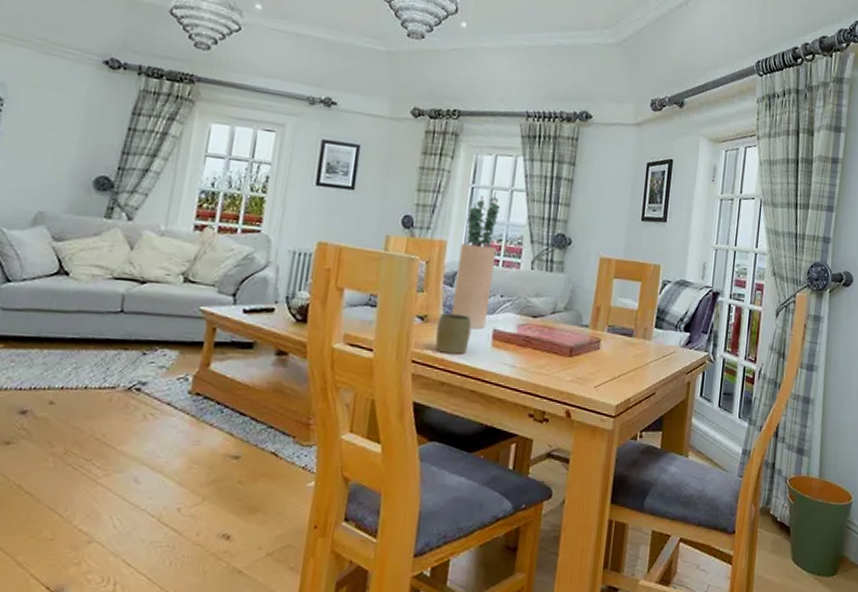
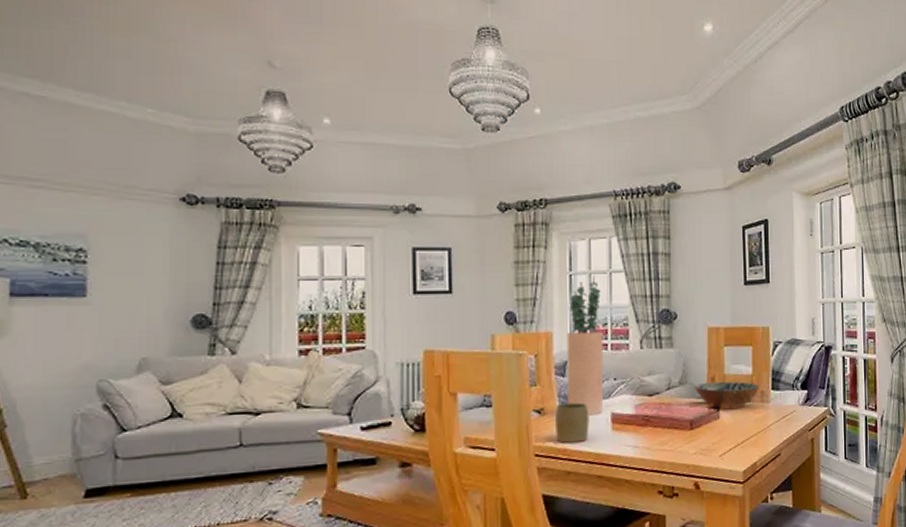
bowl: none [579,312,643,343] -> present [695,382,759,410]

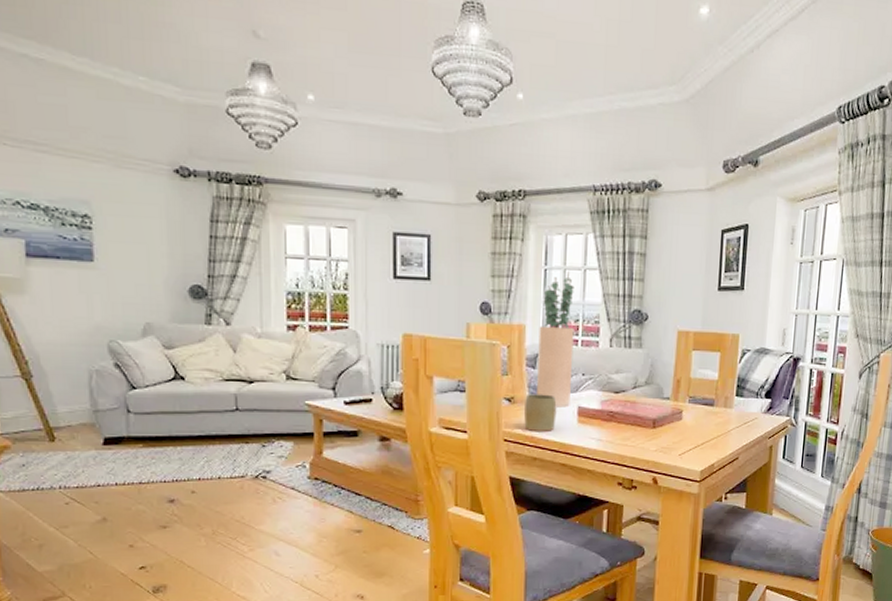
bowl: present [695,382,759,410] -> none [660,385,723,412]

